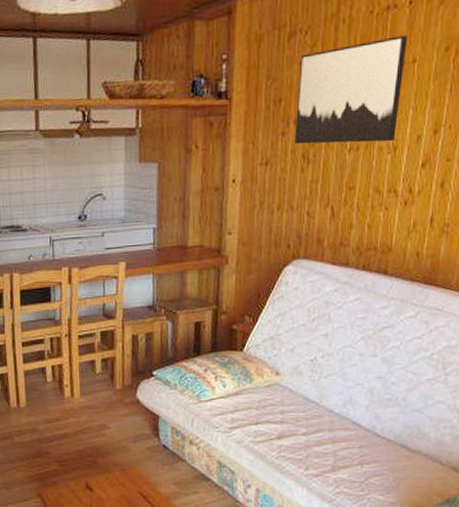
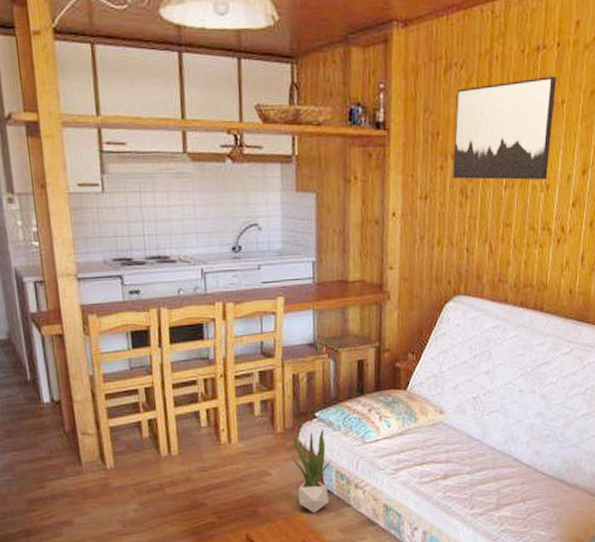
potted plant: none [129,387,168,466] -> present [291,429,332,513]

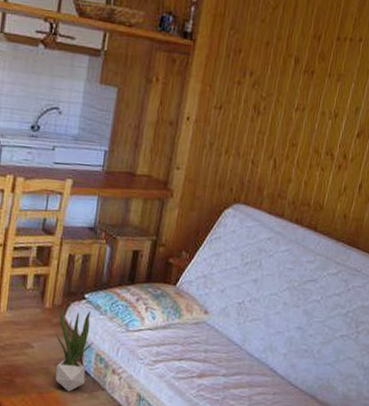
wall art: present [452,76,556,180] -> none [248,13,357,109]

